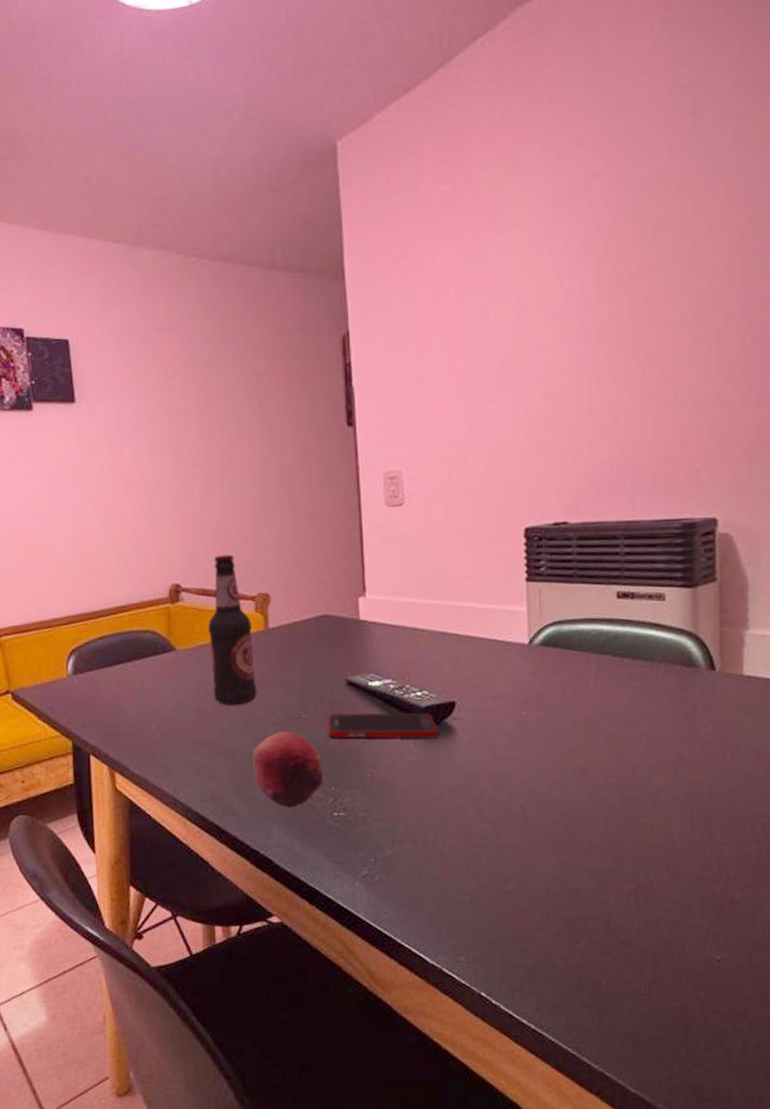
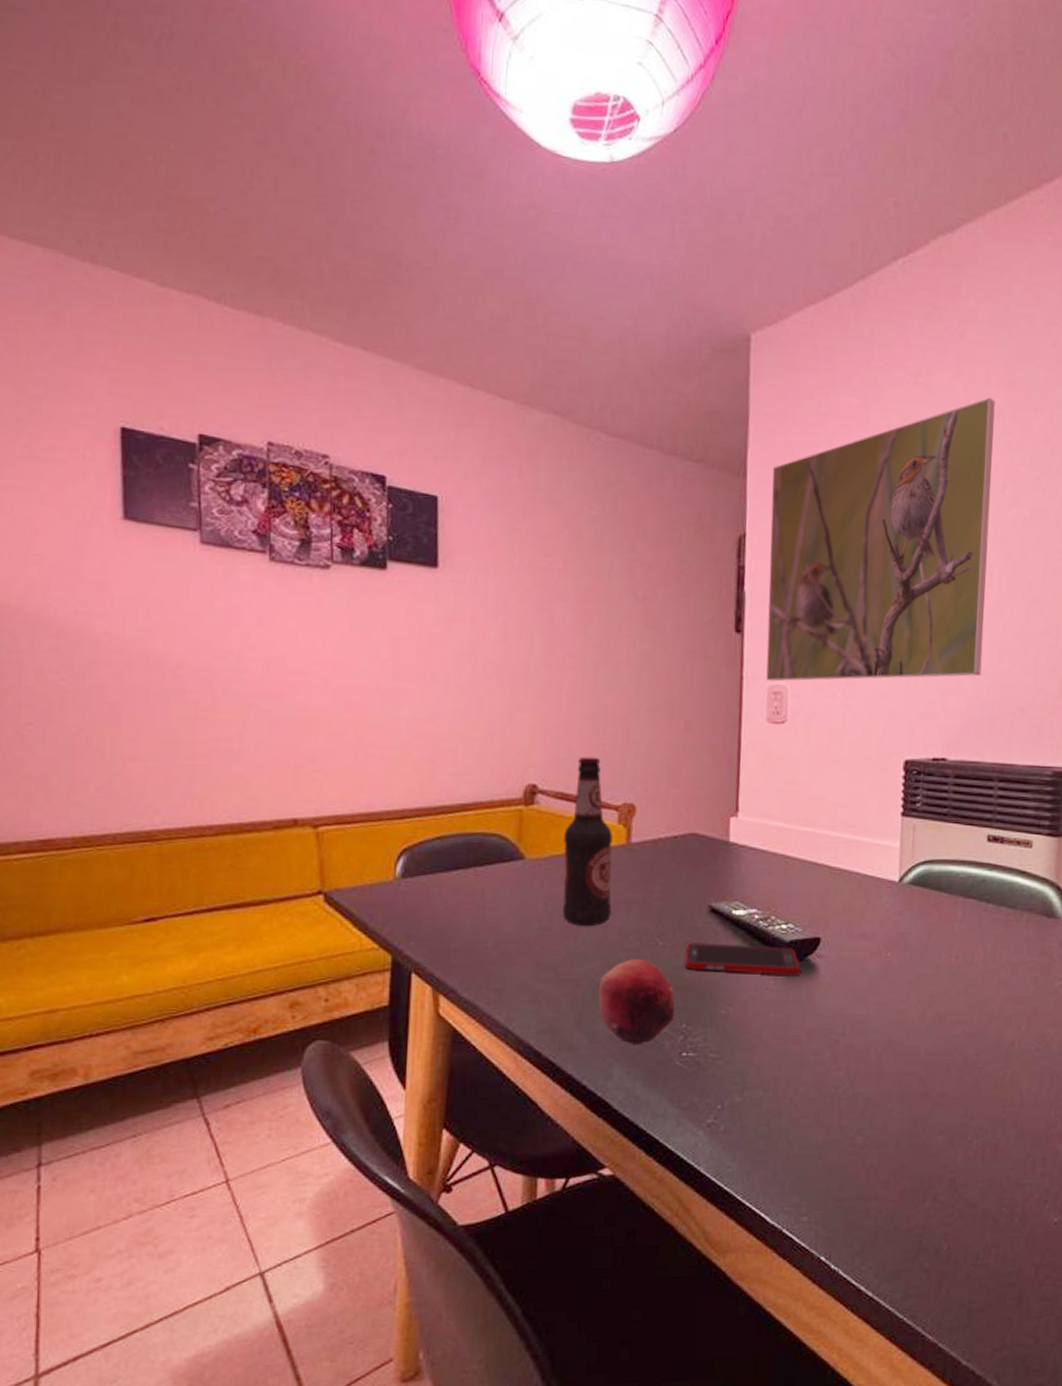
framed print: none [369,159,597,468] -> present [766,397,995,682]

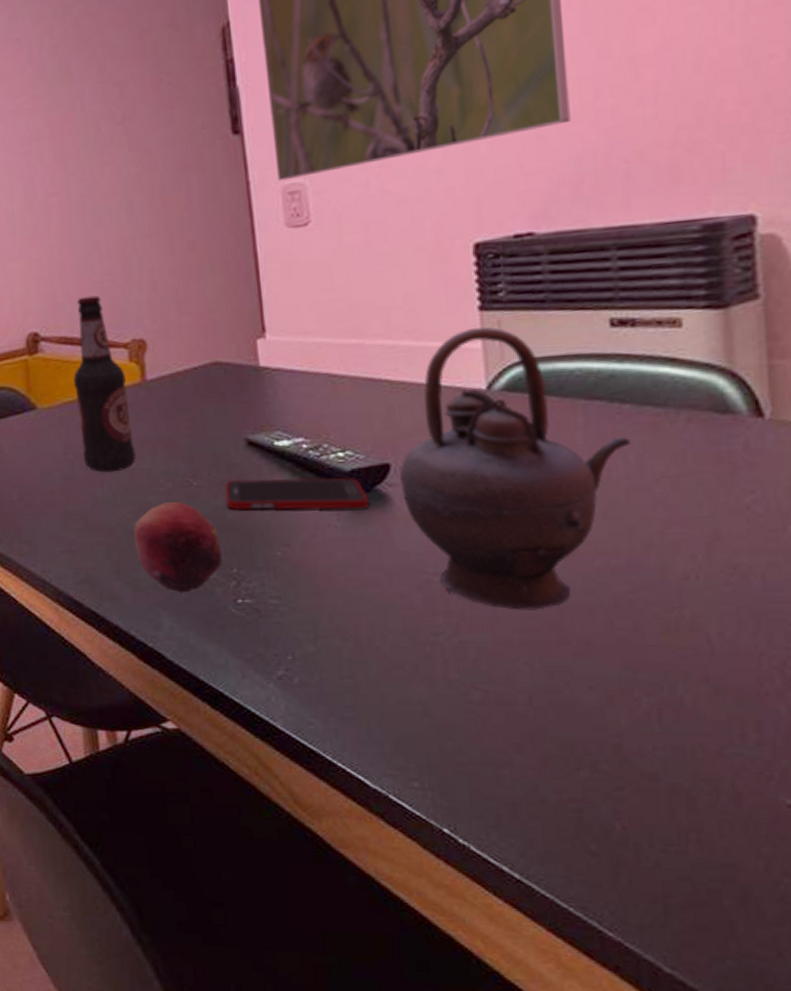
teapot: none [826,829,990,1068] -> present [400,327,631,610]

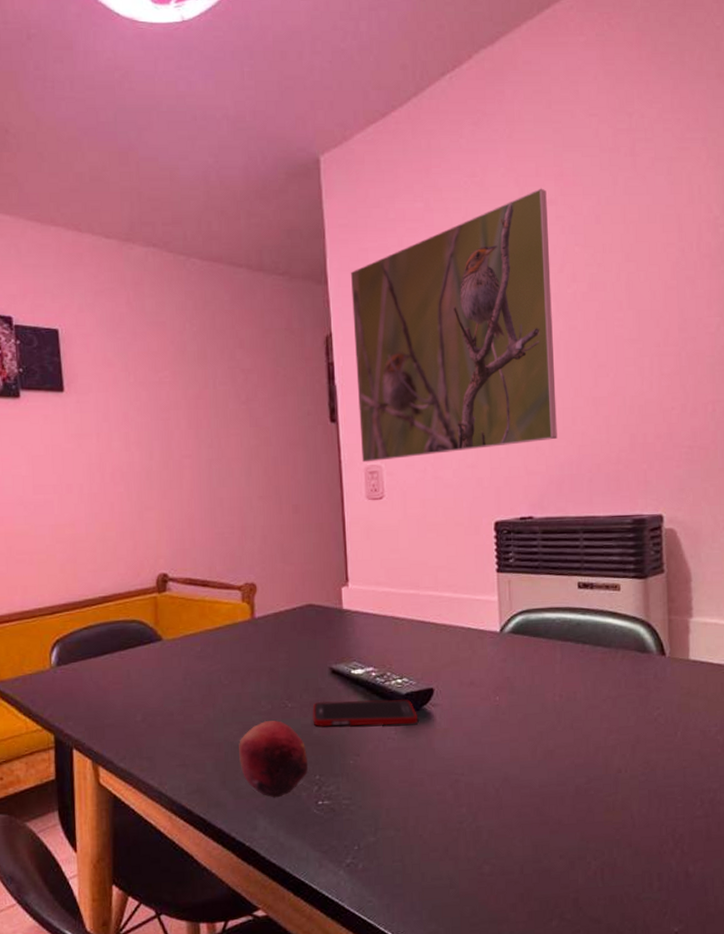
bottle: present [73,295,136,473] -> none [195,544,244,696]
teapot: present [400,327,631,610] -> none [440,584,589,800]

